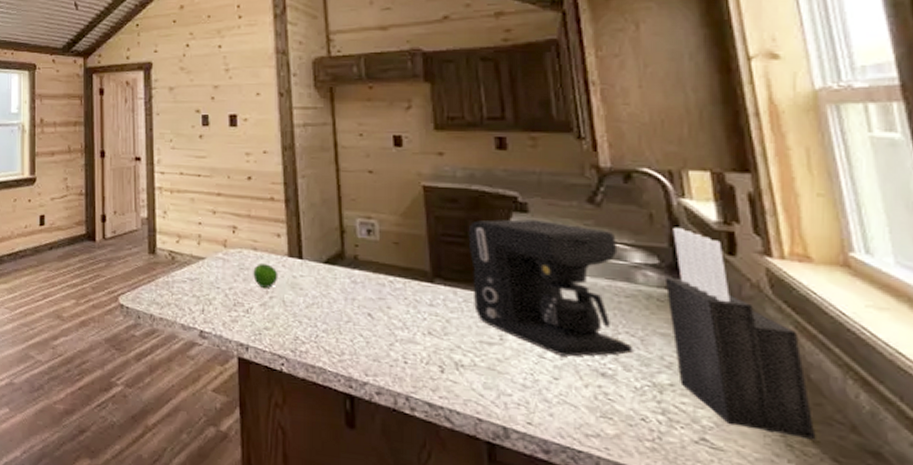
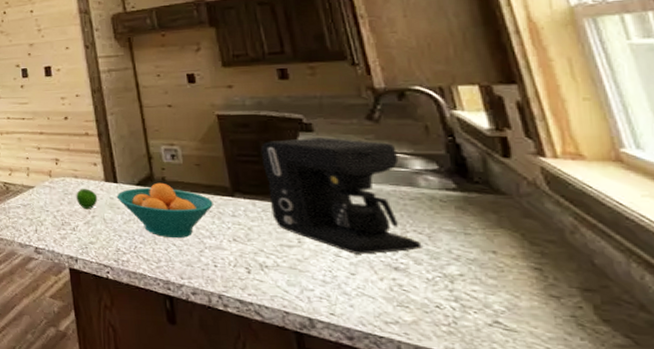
fruit bowl: none [301,261,409,329] -> present [117,182,213,239]
knife block: present [664,227,816,441] -> none [445,136,606,319]

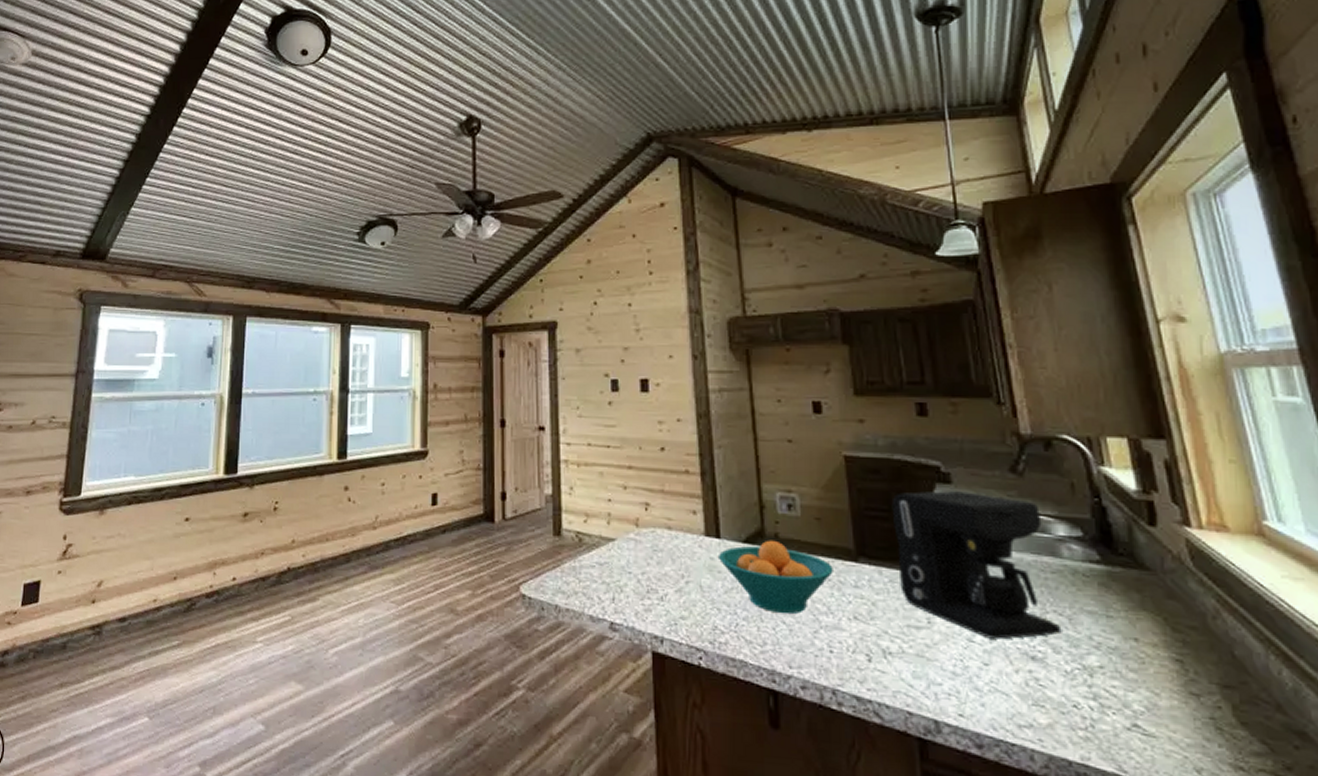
apple: present [76,189,98,209] -> none [668,544,695,572]

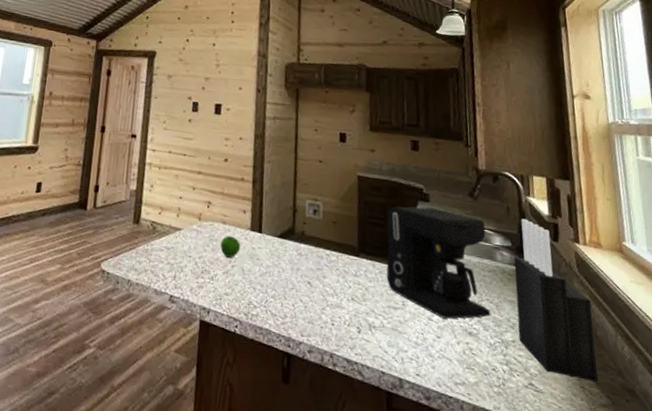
apple: none [668,544,695,572] -> present [220,236,241,258]
fruit bowl: present [719,540,833,615] -> none [259,236,341,295]
knife block: none [1089,497,1244,722] -> present [514,218,598,383]

